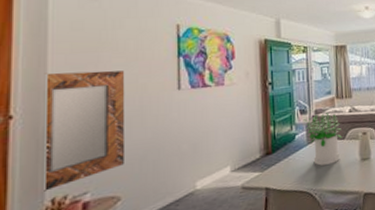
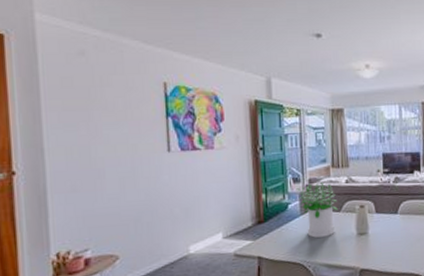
home mirror: present [44,71,126,192] -> none [40,129,121,246]

